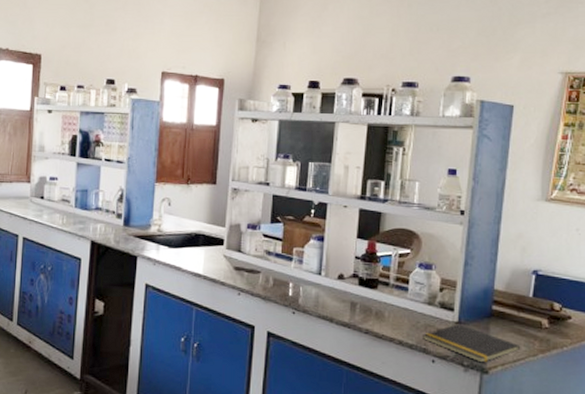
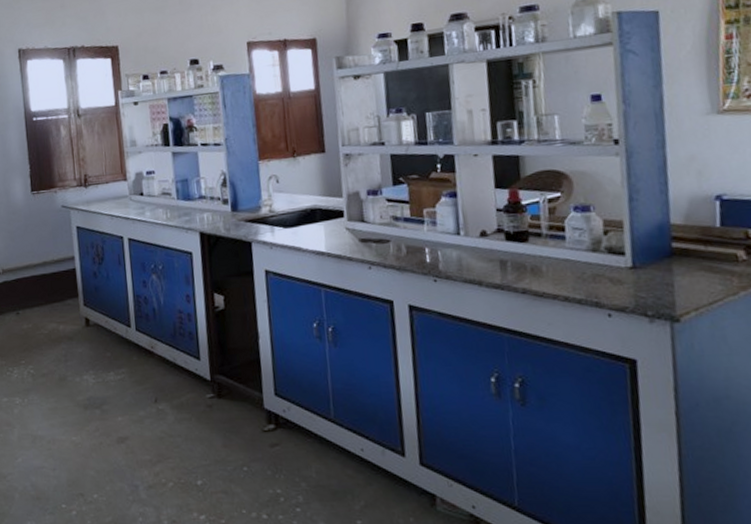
notepad: present [423,324,521,363] -> none [592,269,716,311]

